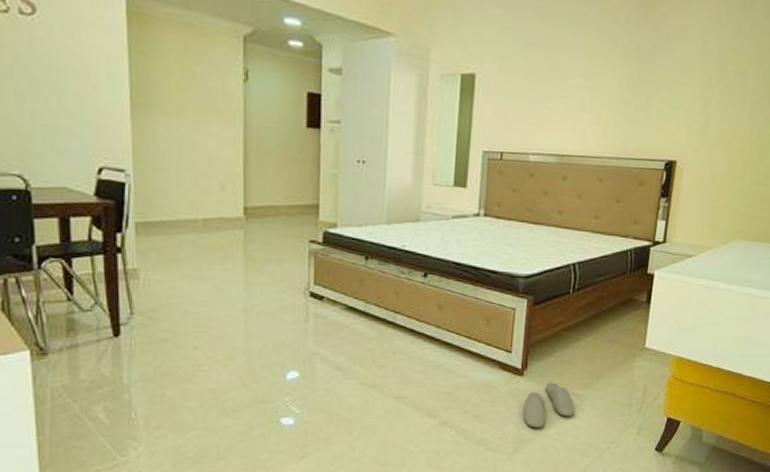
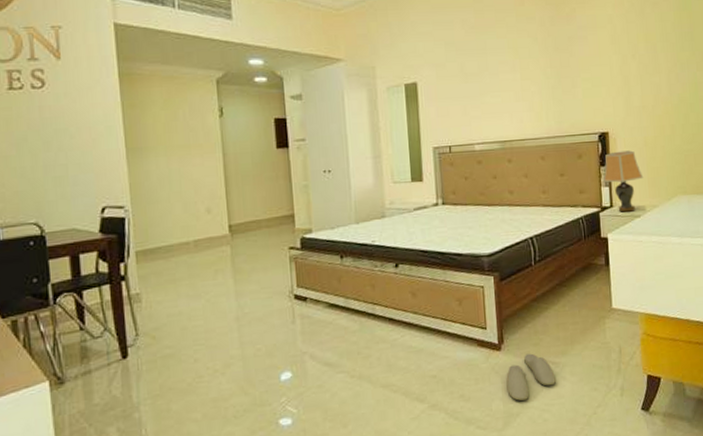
table lamp: none [661,183,704,250] -> present [603,150,644,213]

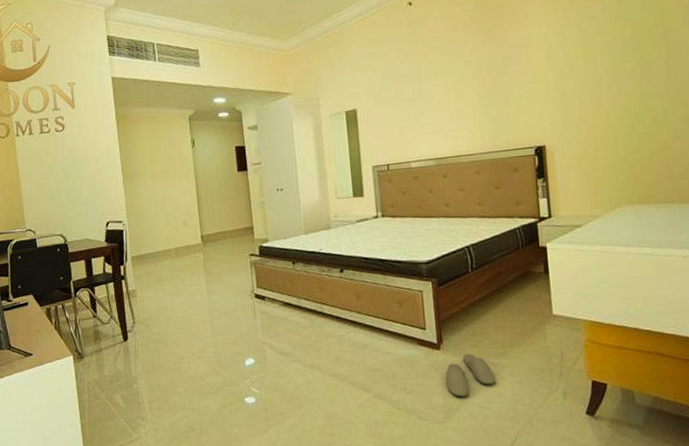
table lamp: present [603,150,644,213] -> none [540,162,584,223]

